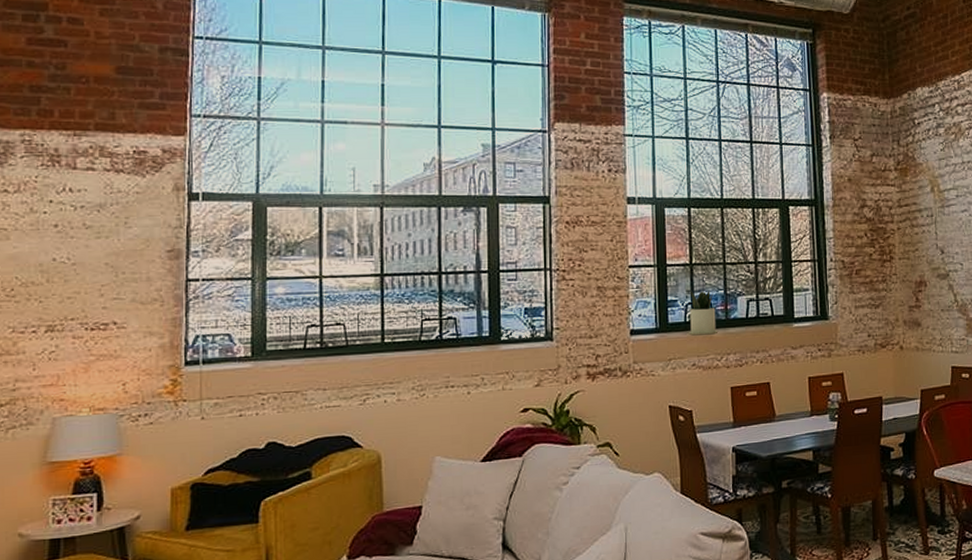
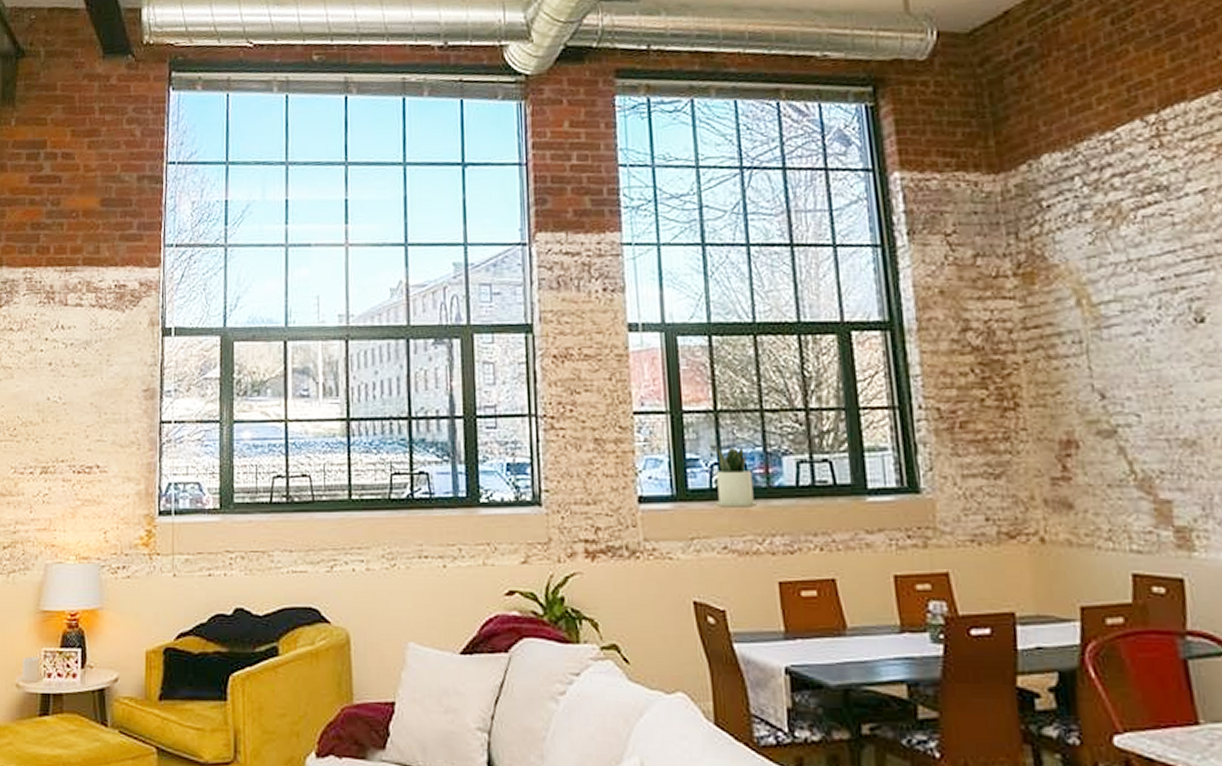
candle: none [19,505,54,533] -> present [17,656,45,684]

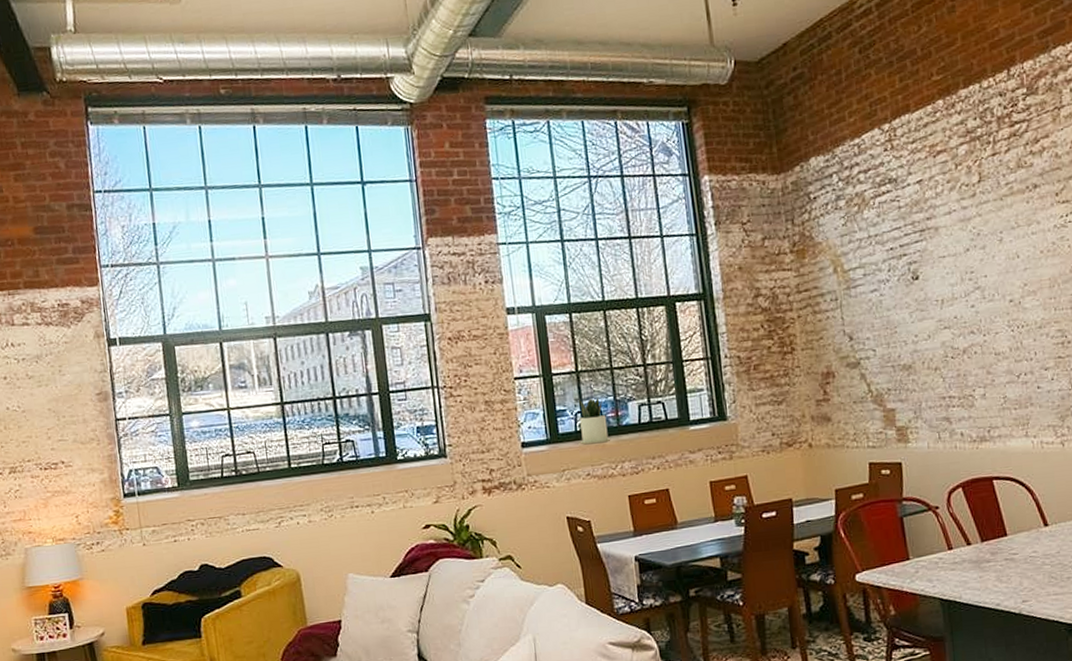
candle: present [17,656,45,684] -> none [12,624,38,648]

